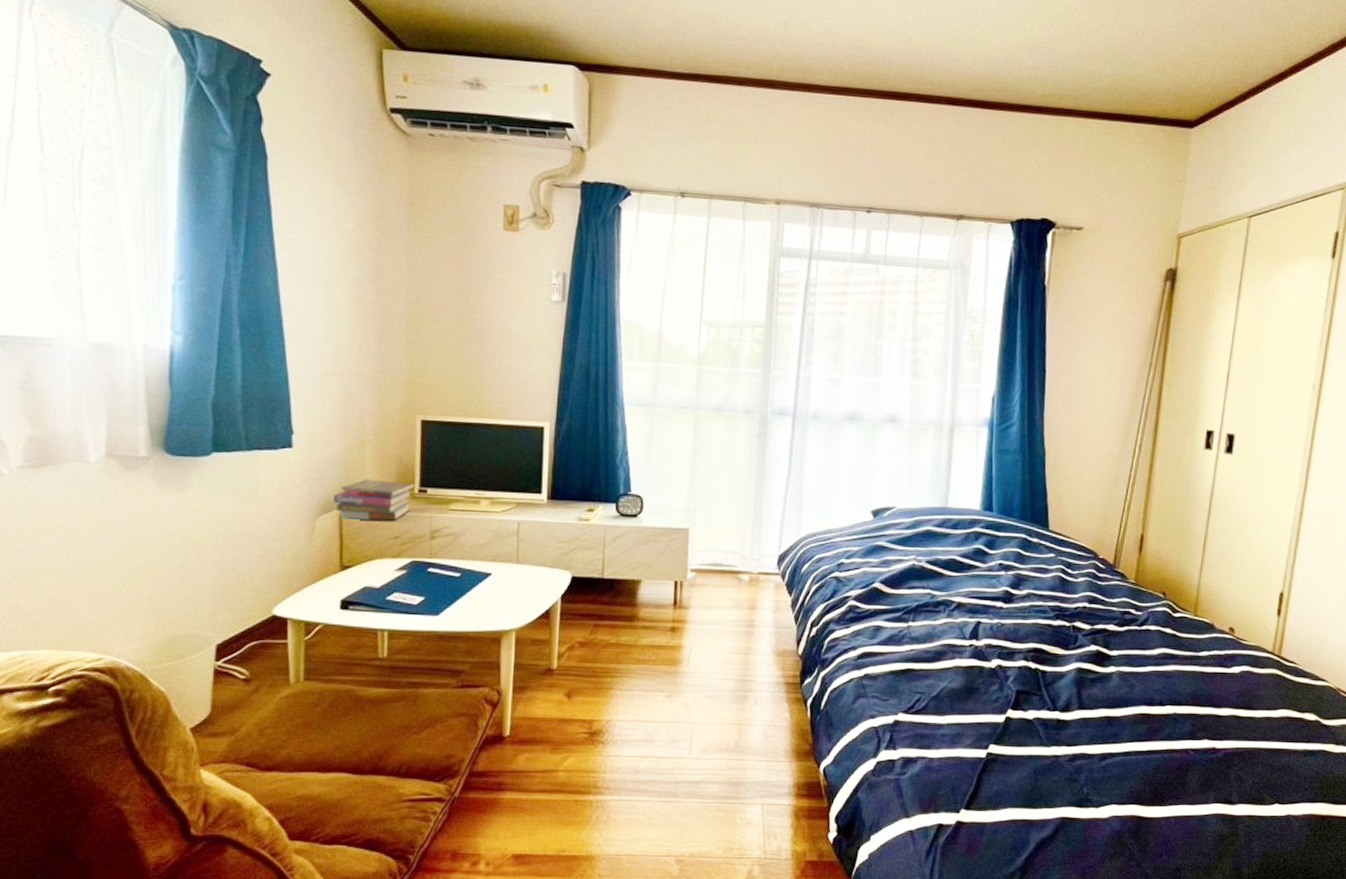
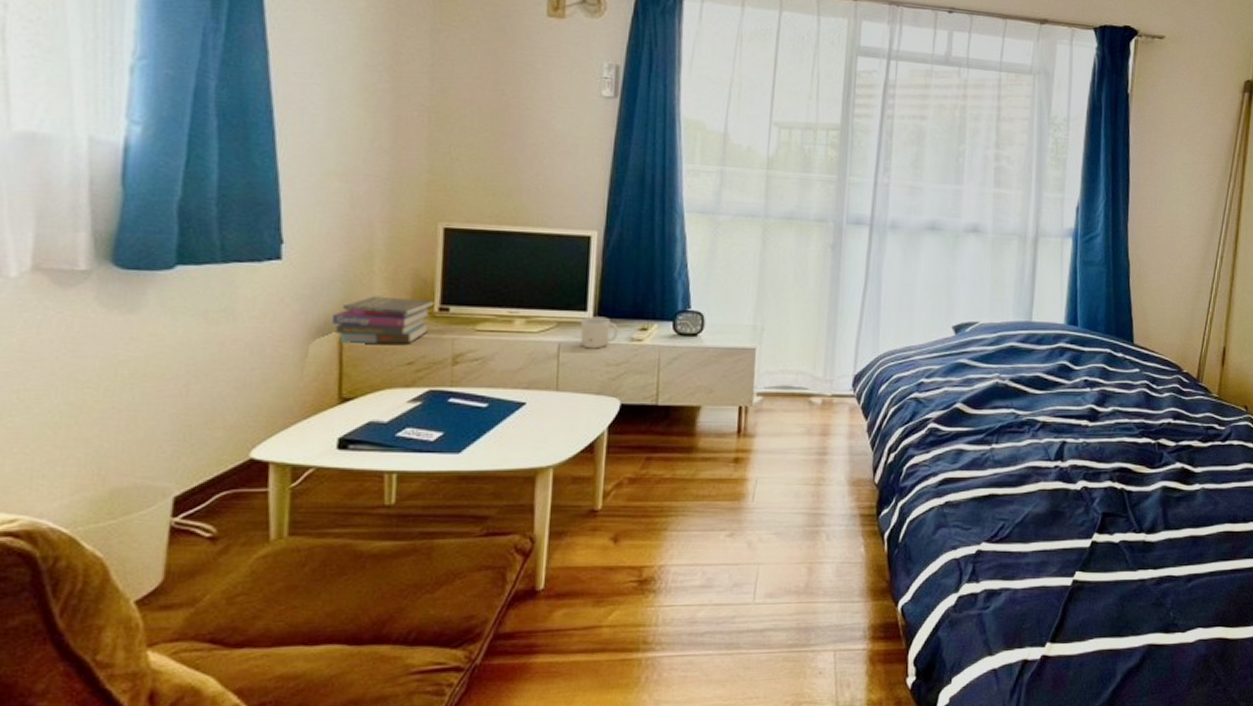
mug: none [536,498,569,527] -> present [580,316,619,349]

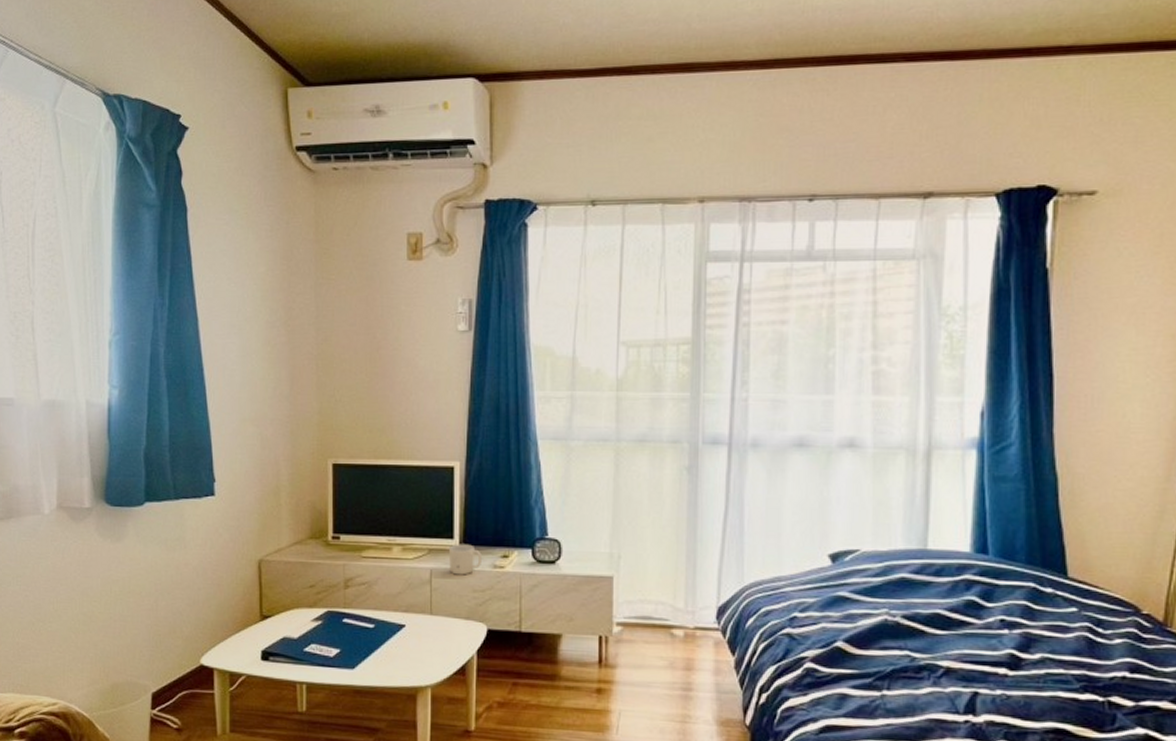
books: present [331,296,435,344] -> none [252,526,328,569]

